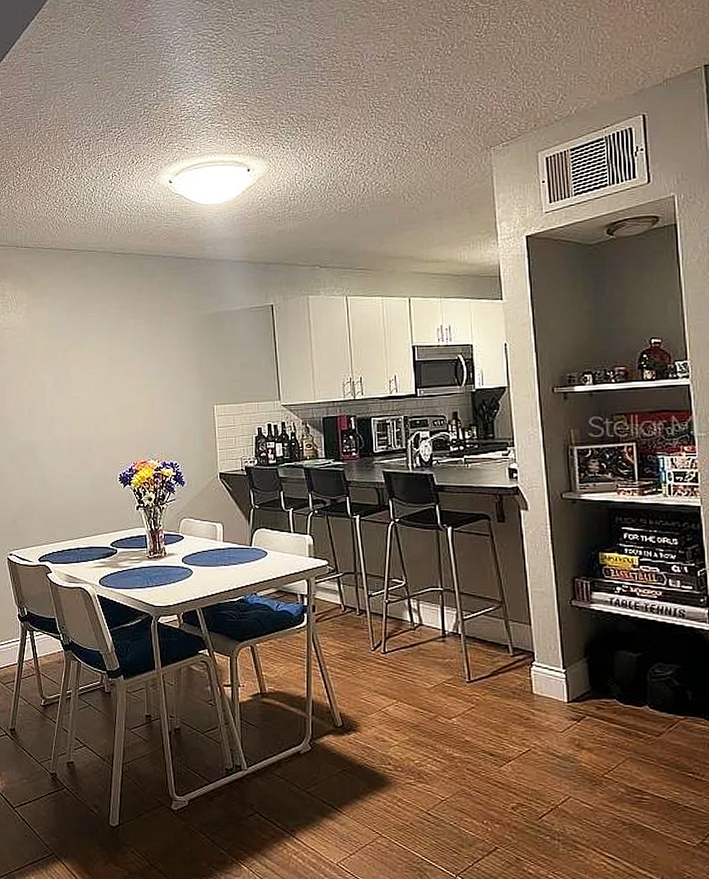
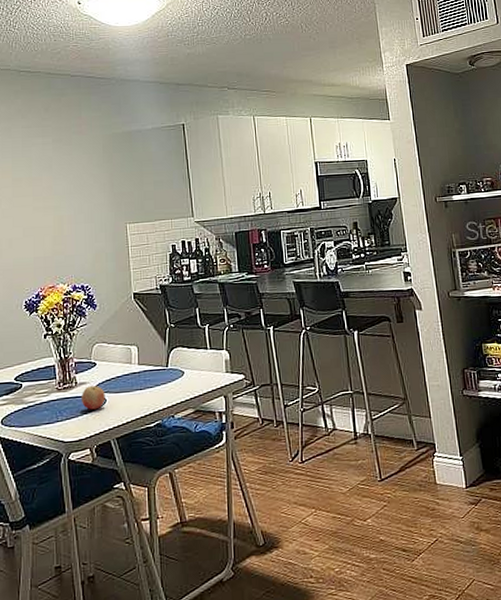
fruit: none [169,558,192,580] -> present [80,386,105,410]

